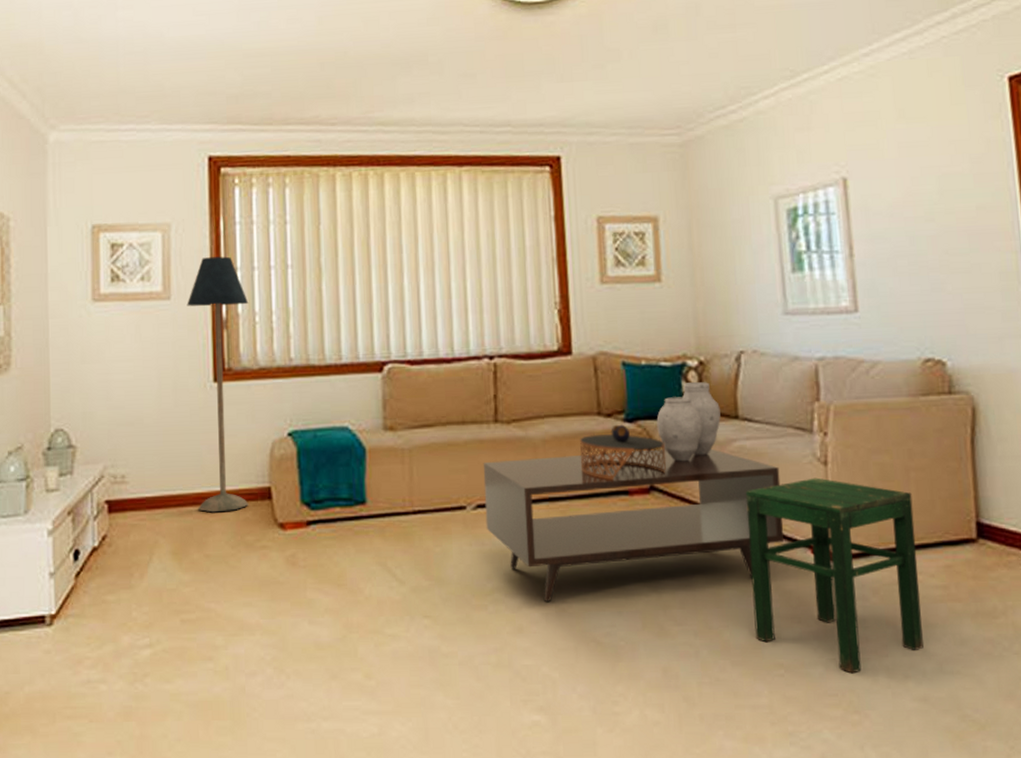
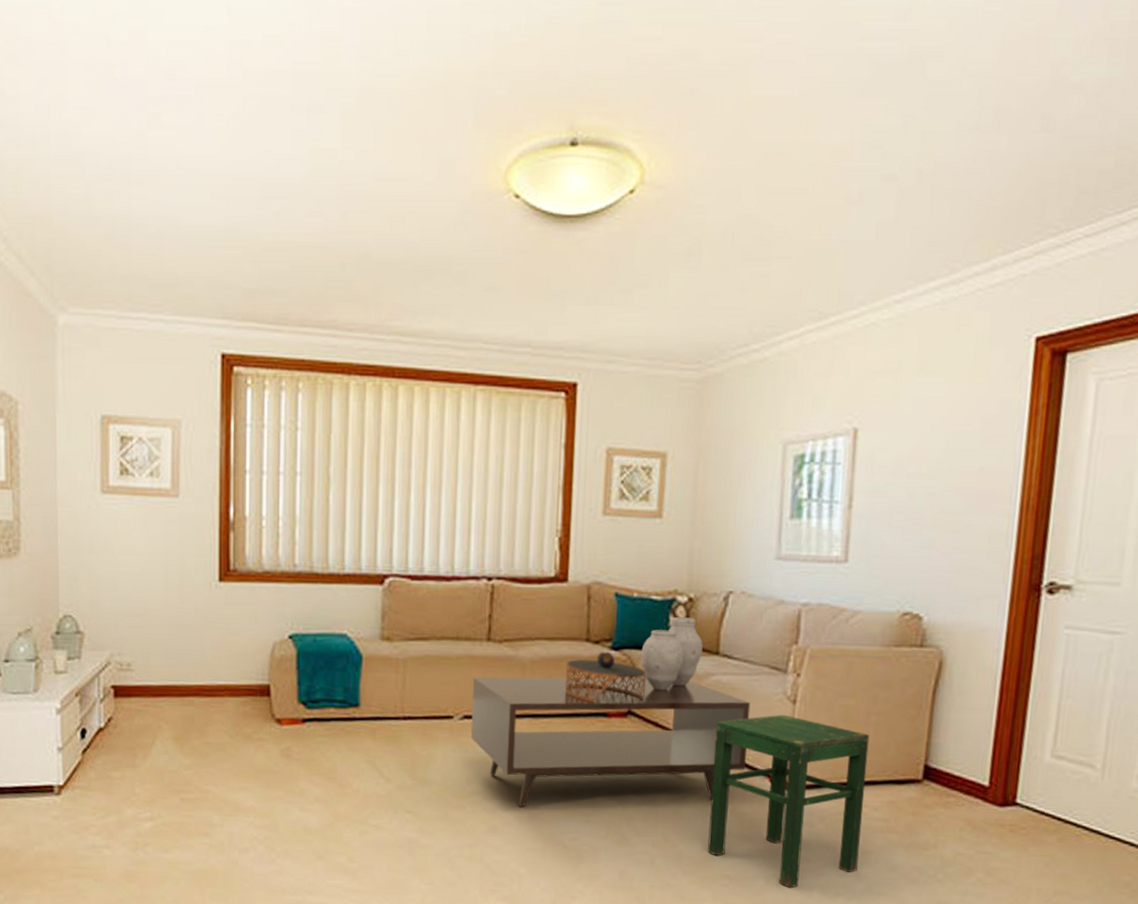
floor lamp: present [187,256,249,513] -> none [195,458,256,705]

